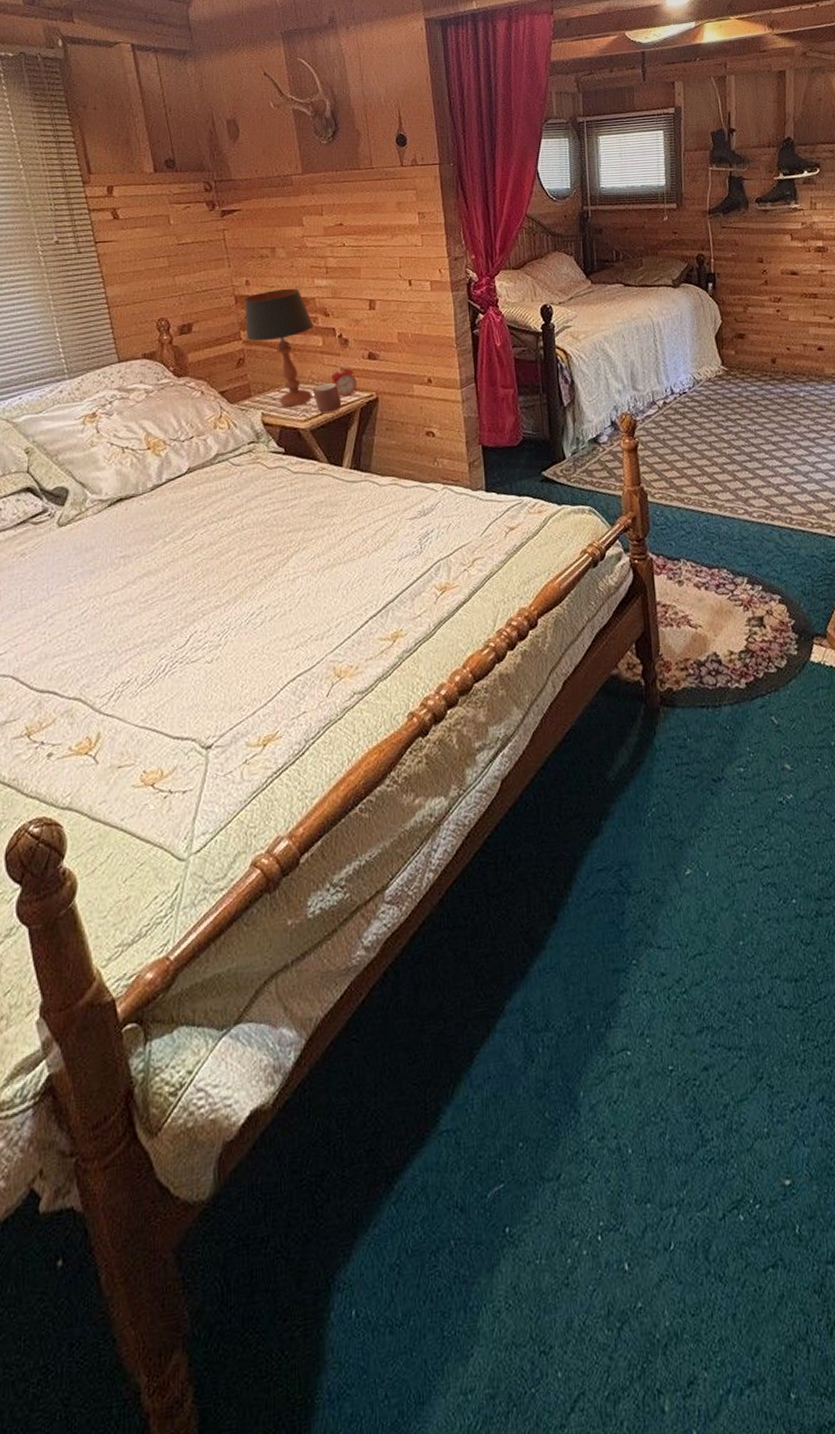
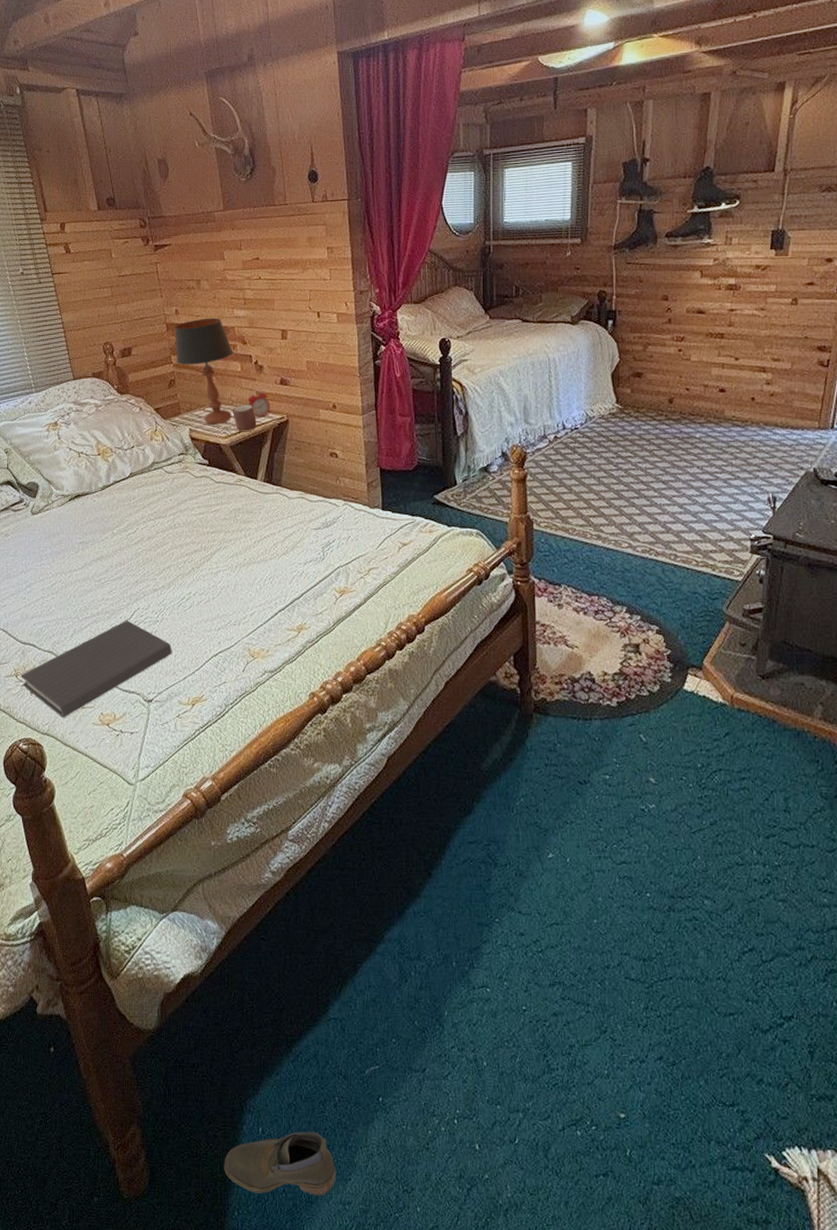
diary: none [34,647,238,784] -> present [21,620,172,718]
boot: none [304,1297,454,1411] -> present [224,1131,336,1196]

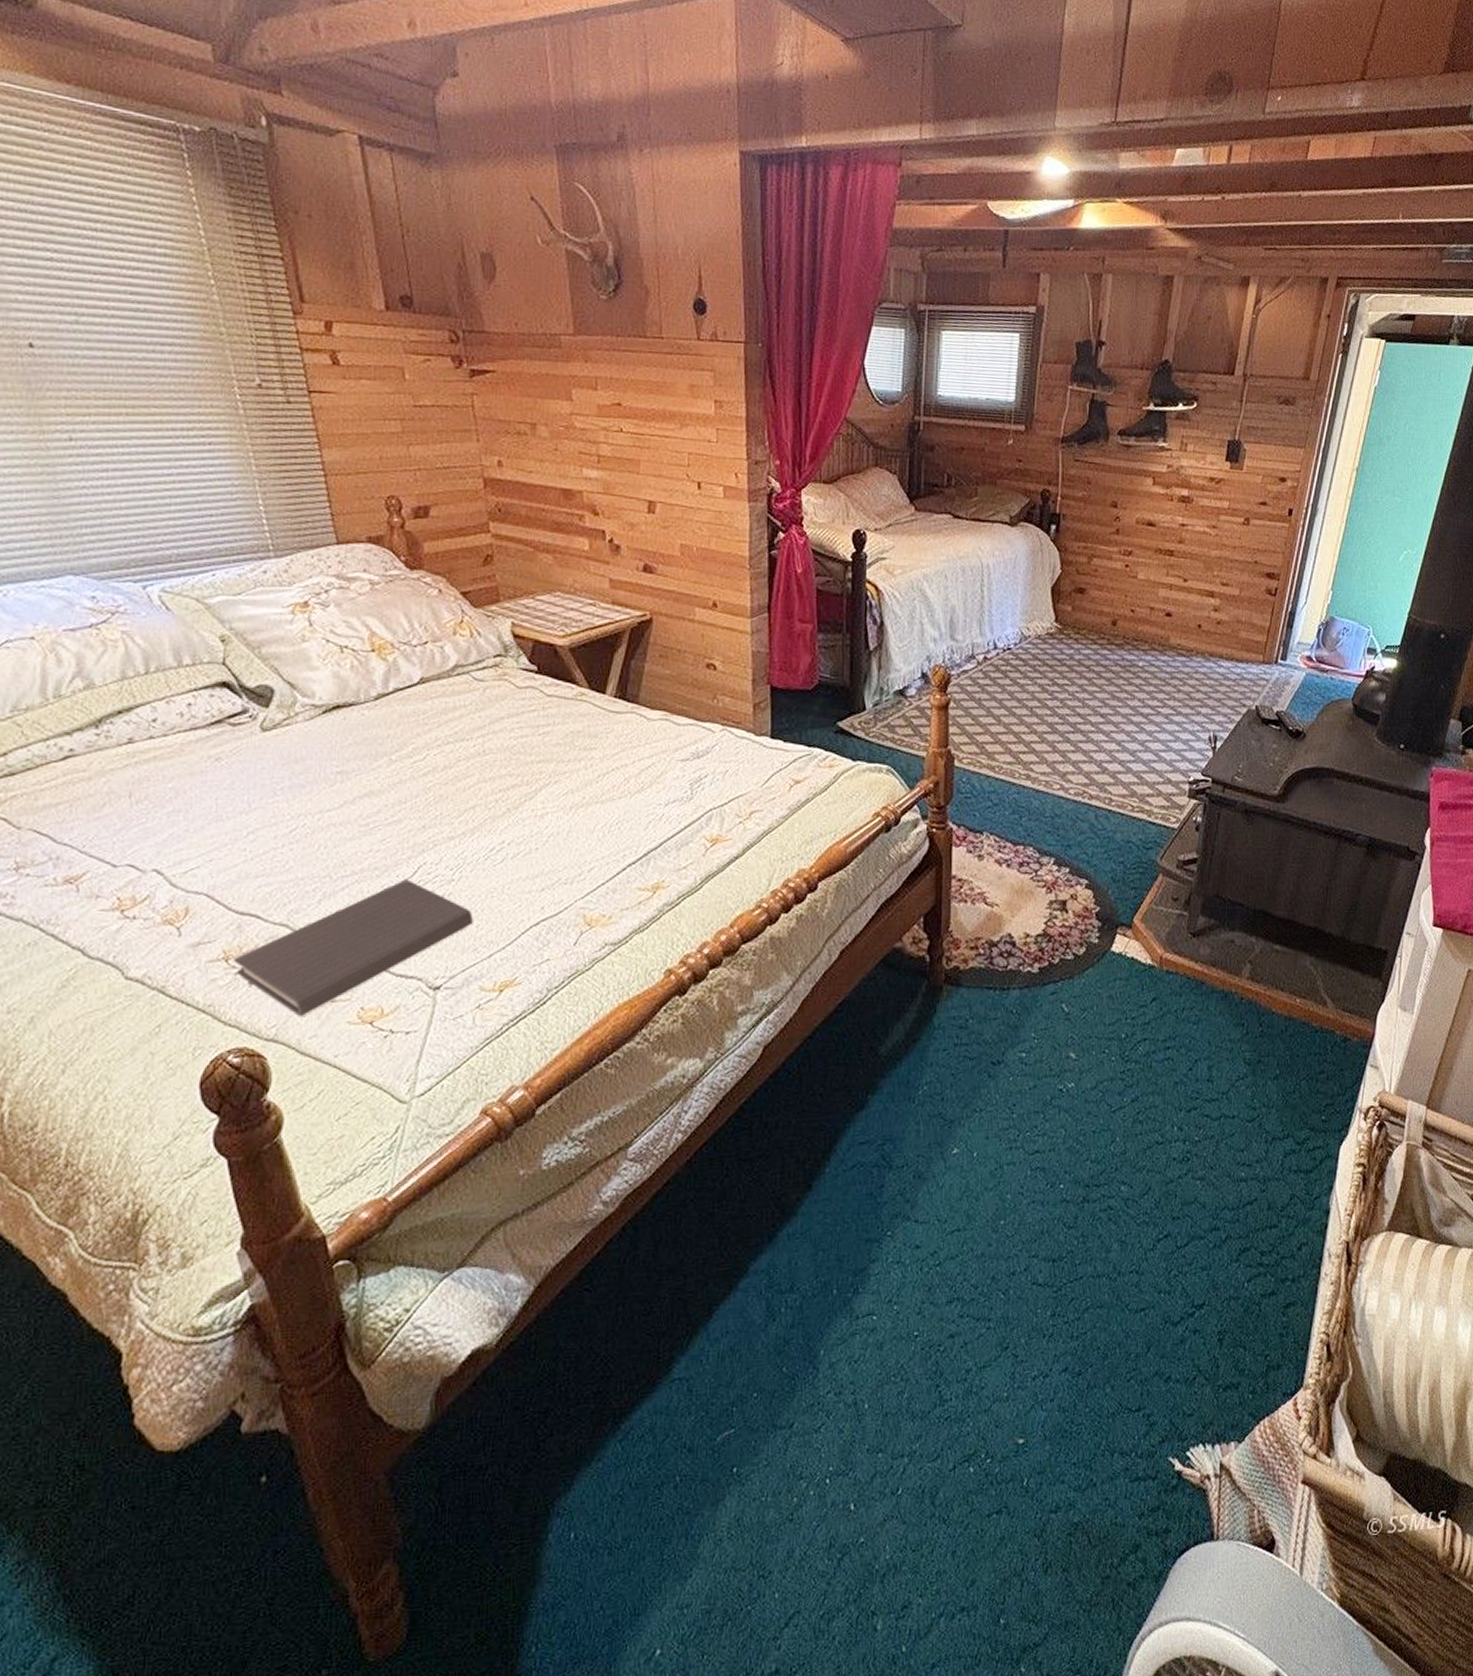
table lamp: present [175,317,233,425] -> none [495,476,579,619]
boot: present [224,1131,336,1196] -> none [518,1525,672,1618]
mug: present [233,404,257,432] -> none [575,594,609,631]
alarm clock: present [247,389,270,419] -> none [597,575,628,615]

